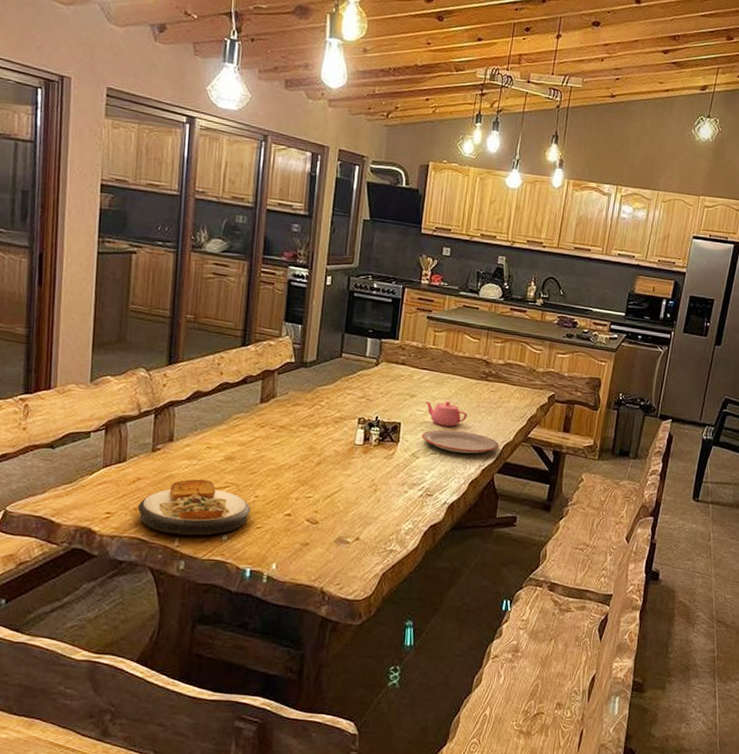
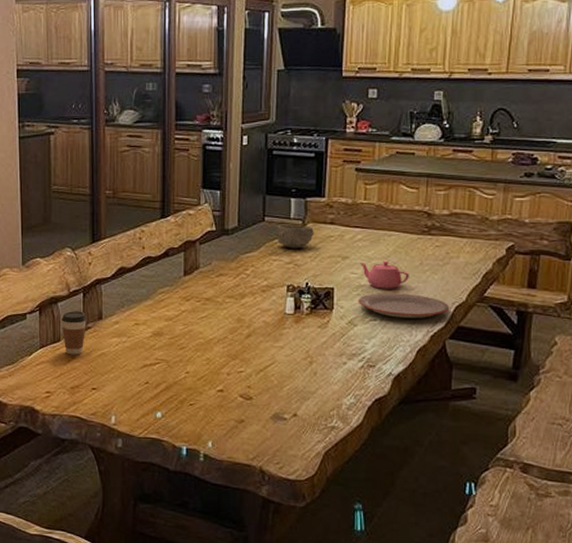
coffee cup: none [128,431,156,476] -> present [61,311,86,355]
plate: present [137,479,251,536] -> none [74,356,183,414]
bowl: none [352,361,387,385] -> present [277,224,314,249]

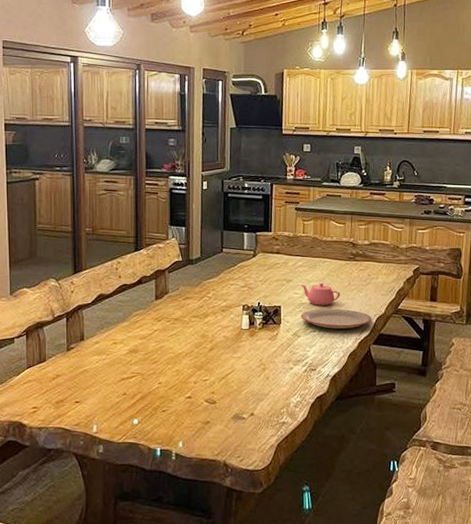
coffee cup: present [61,311,86,355] -> none [47,334,70,373]
bowl: present [277,224,314,249] -> none [233,254,264,274]

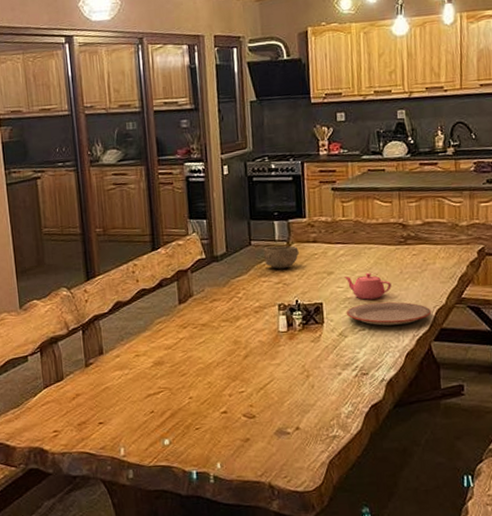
bowl: none [233,254,264,274] -> present [264,245,299,269]

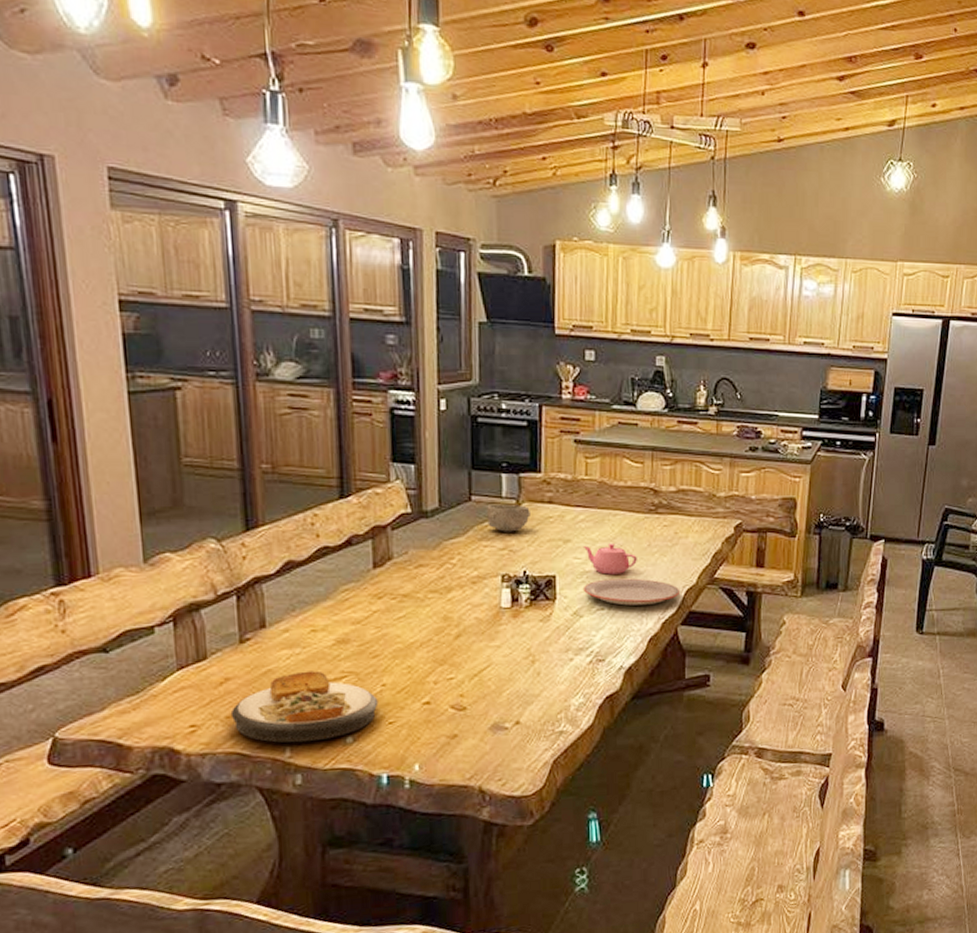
plate: none [81,387,187,445] -> present [230,671,379,743]

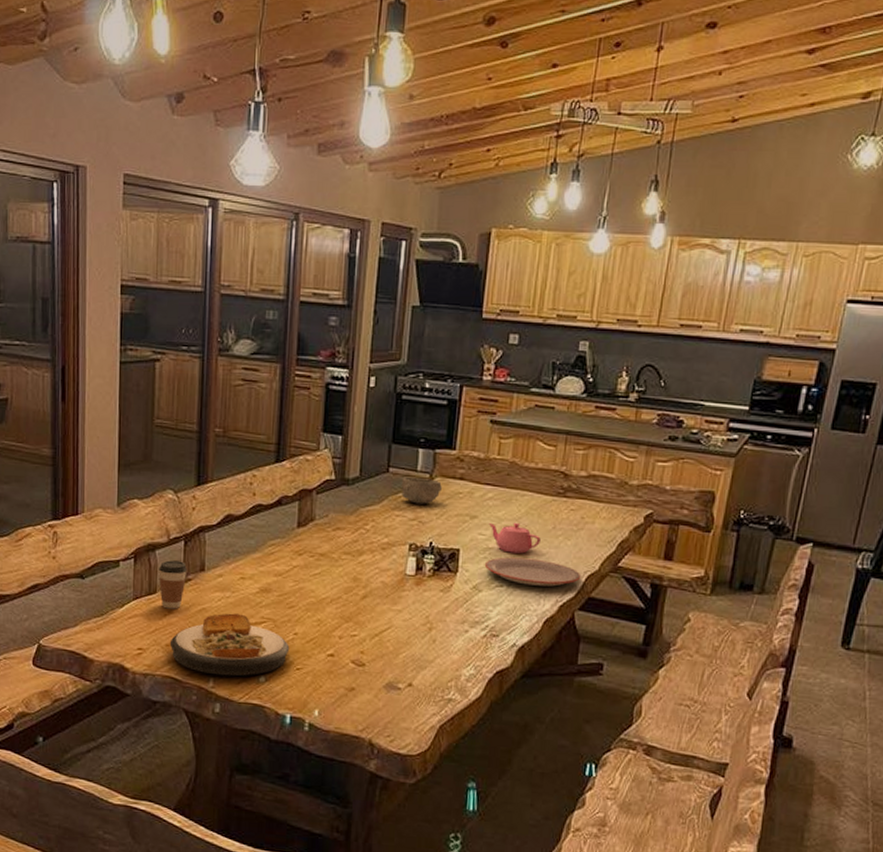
coffee cup: none [207,619,244,676] -> present [158,560,187,609]

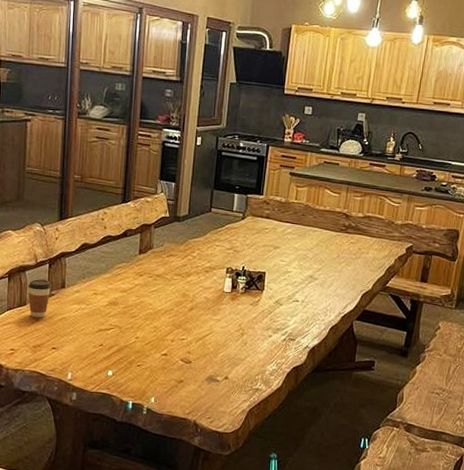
plate: present [169,613,290,677] -> none [36,321,132,371]
bowl: present [401,476,442,504] -> none [221,215,252,237]
plate: present [484,557,582,587] -> none [284,278,359,302]
teapot: present [488,522,541,554] -> none [288,252,328,276]

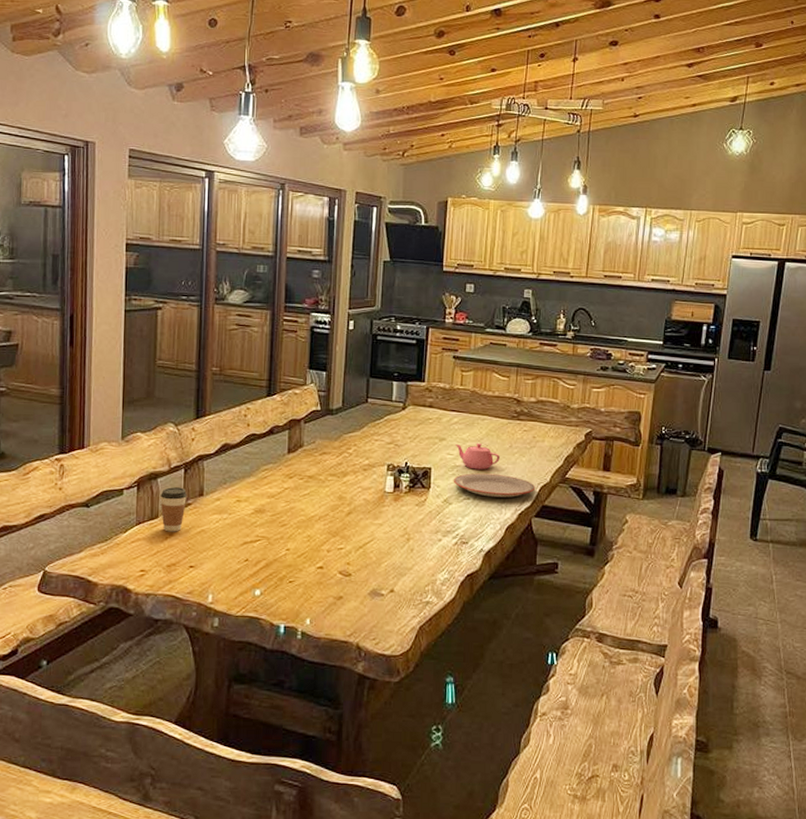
plate: none [284,278,359,302] -> present [453,473,536,497]
teapot: none [288,252,328,276] -> present [455,442,500,470]

